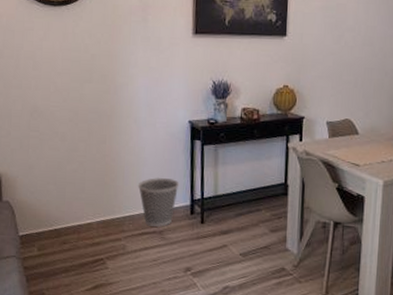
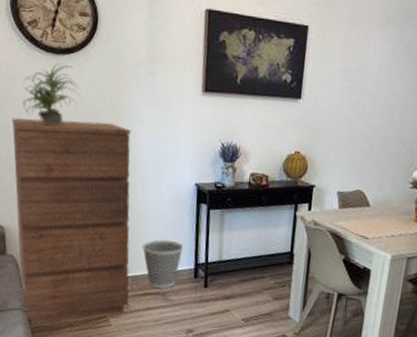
dresser: none [10,66,126,273] -> present [11,118,131,325]
potted plant: none [21,14,77,73] -> present [23,63,81,126]

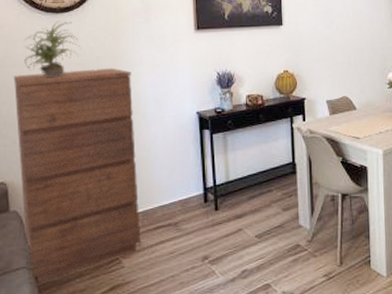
wastebasket: present [141,239,184,289] -> none [150,170,191,219]

